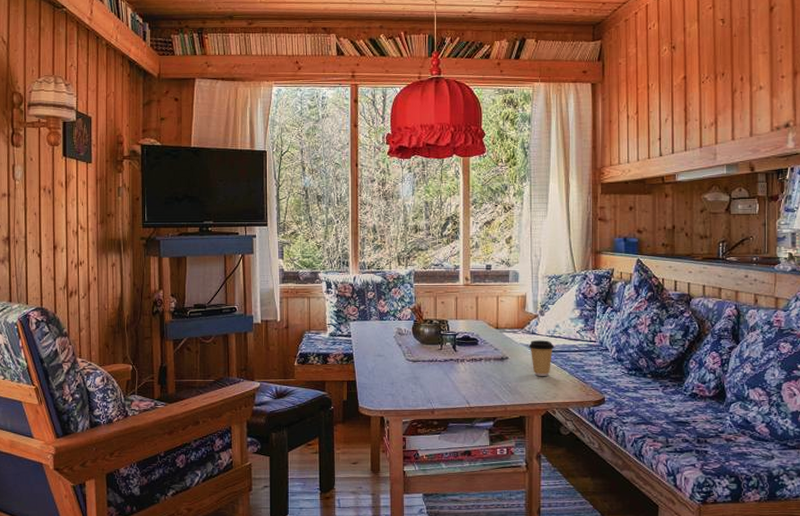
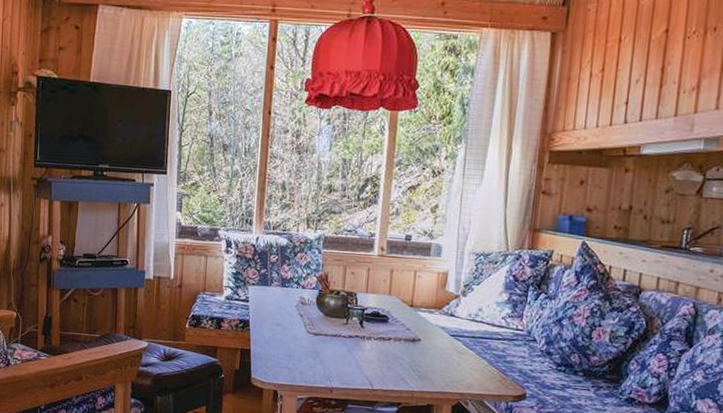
coffee cup: present [528,340,555,376] -> none [445,323,475,364]

